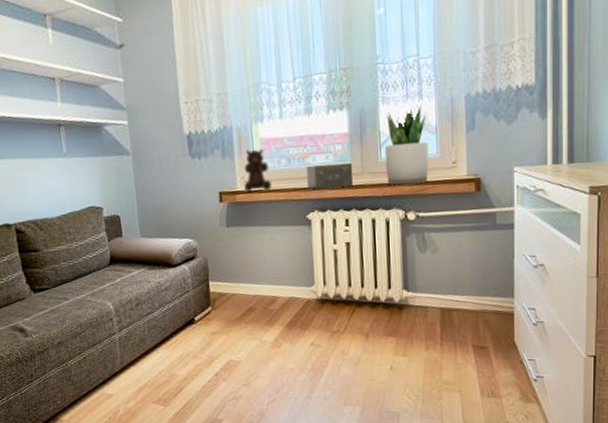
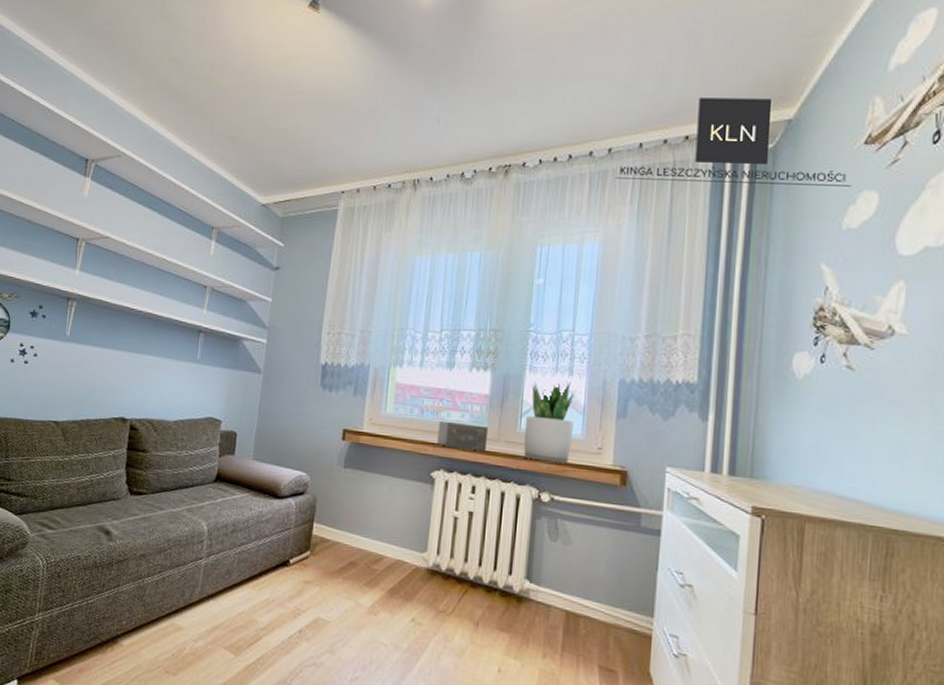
teddy bear: present [244,148,272,192] -> none [370,391,400,438]

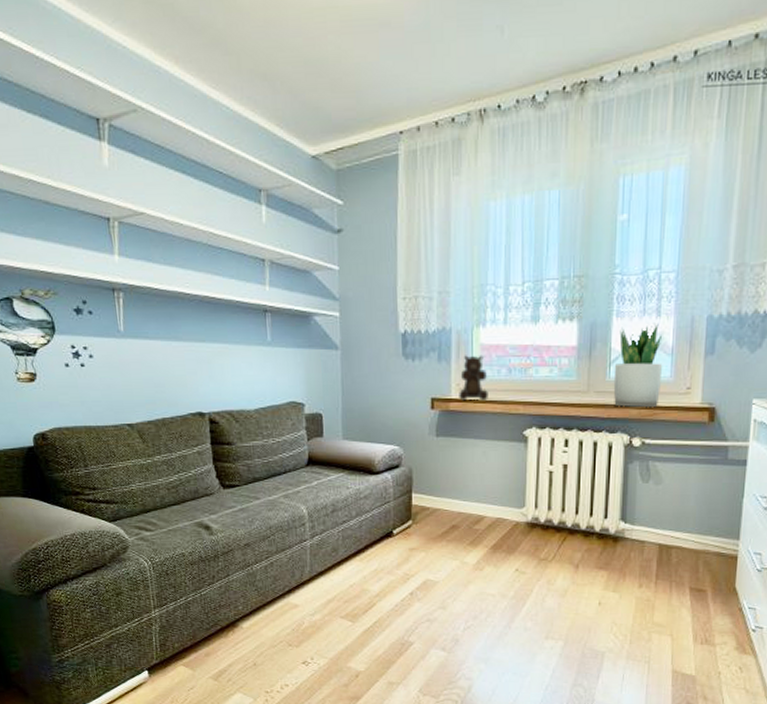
teddy bear: none [370,391,400,438] -> present [459,355,488,401]
decorative box: present [437,421,489,452] -> none [527,378,578,405]

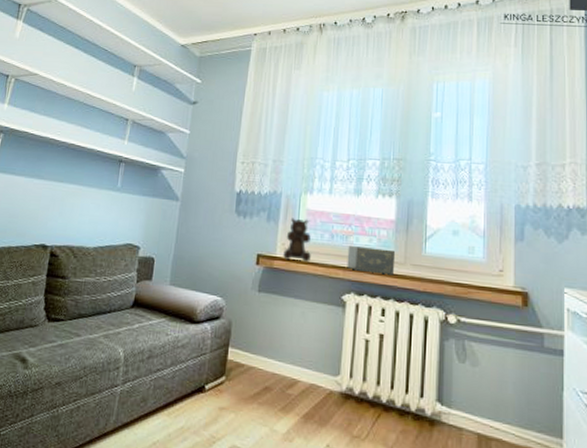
decorative box: none [527,378,578,405] -> present [347,246,396,275]
planter: present [613,323,663,408] -> none [429,206,475,287]

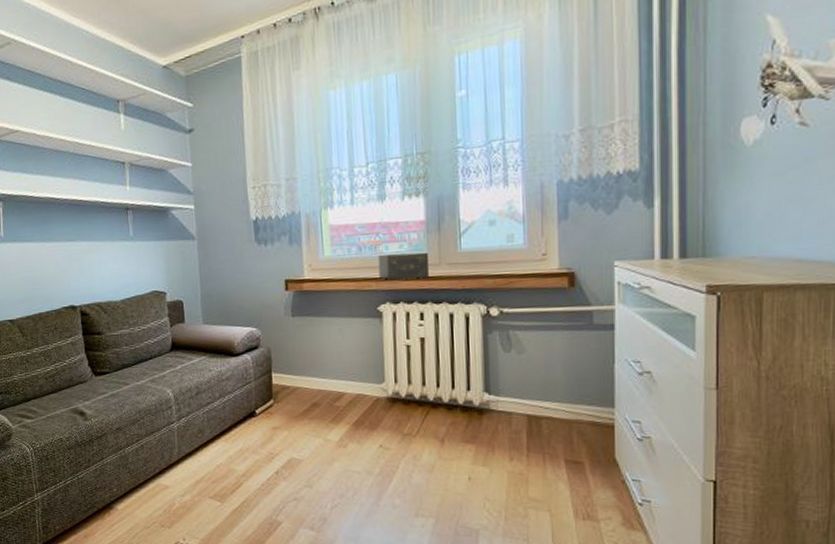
teddy bear: present [283,218,311,262] -> none [311,235,341,281]

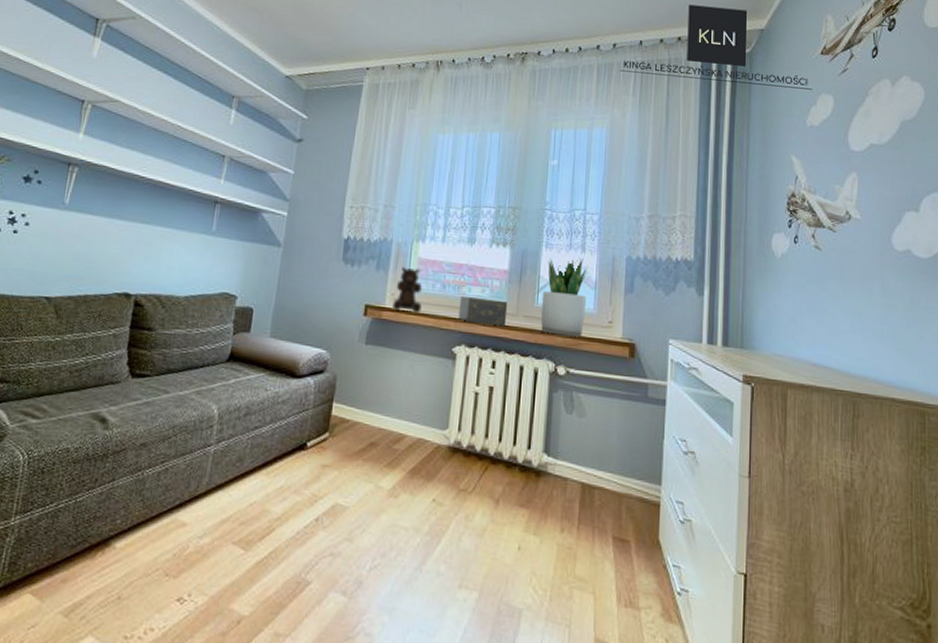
teddy bear: none [311,235,341,281] -> present [392,266,422,313]
planter: none [464,192,515,278] -> present [540,257,587,338]

